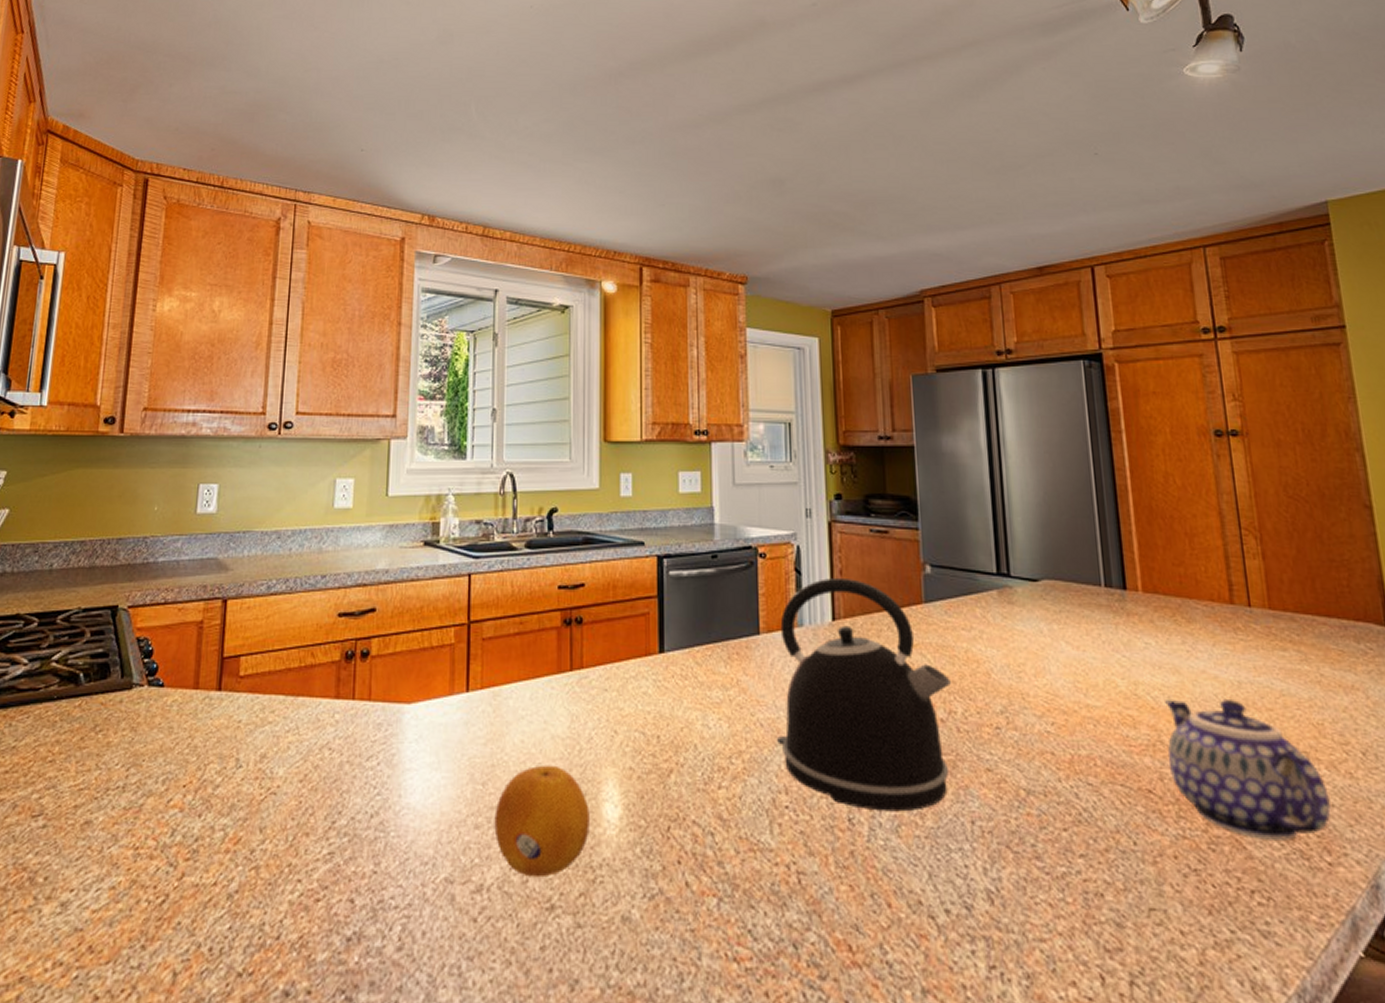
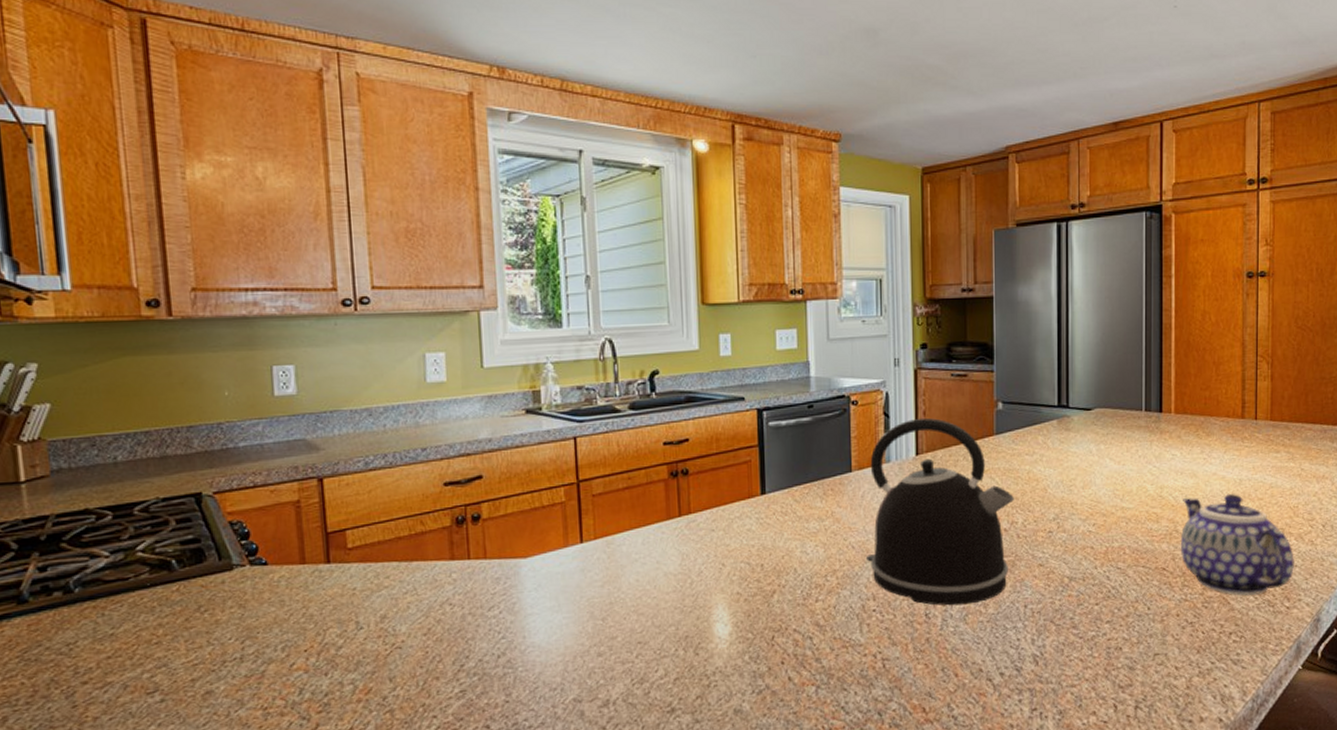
fruit: present [494,765,590,878] -> none [615,597,703,689]

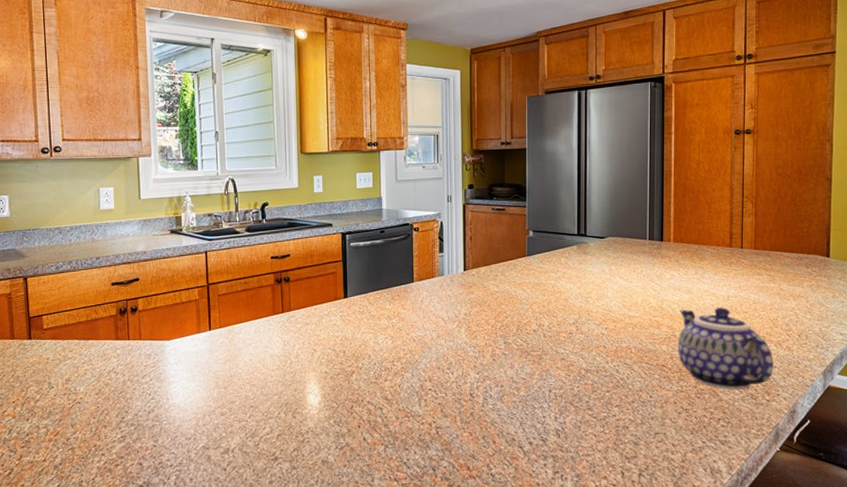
kettle: present [867,418,1015,606] -> none [425,242,542,388]

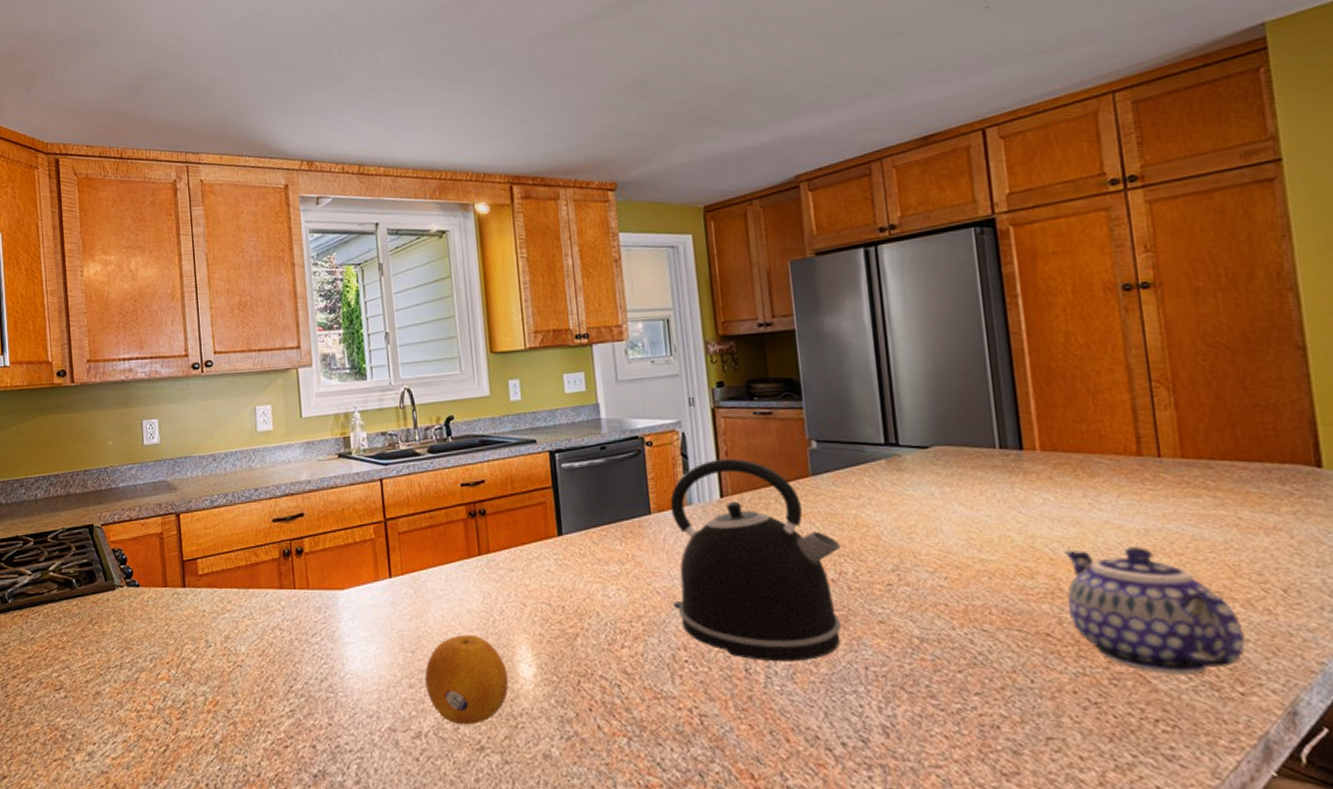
fruit: none [234,373,299,442] -> present [425,634,509,725]
kettle: none [425,242,542,388] -> present [670,458,842,662]

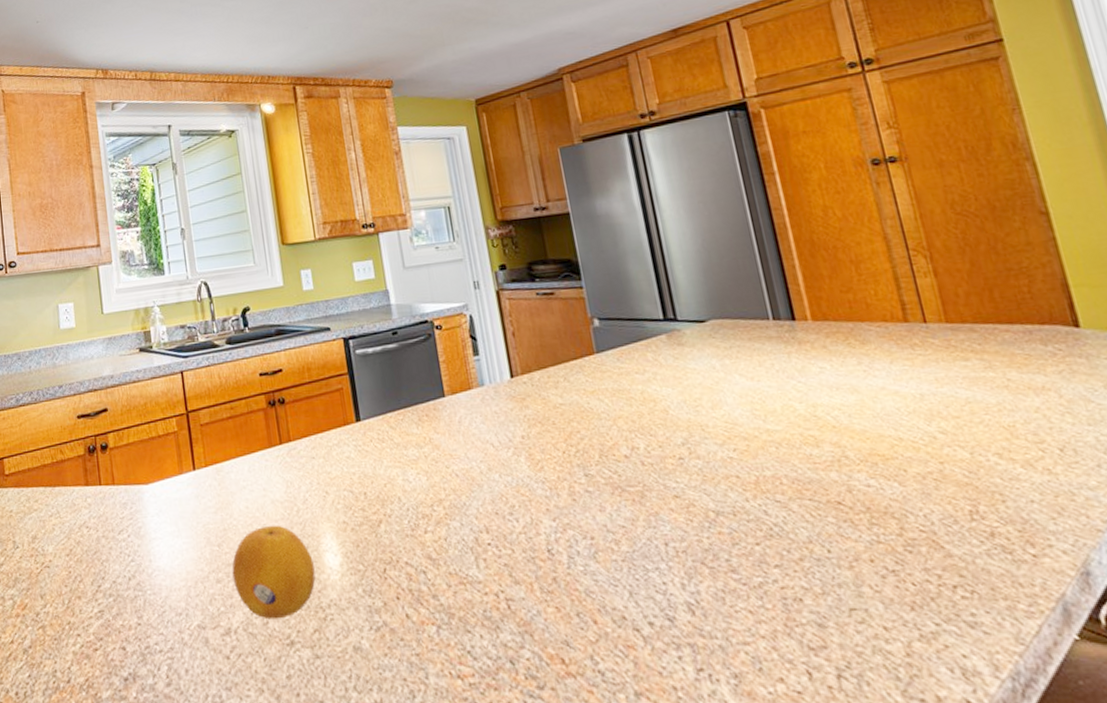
kettle: present [670,458,842,662] -> none [462,339,639,541]
teapot: present [1064,547,1245,674] -> none [846,411,1031,538]

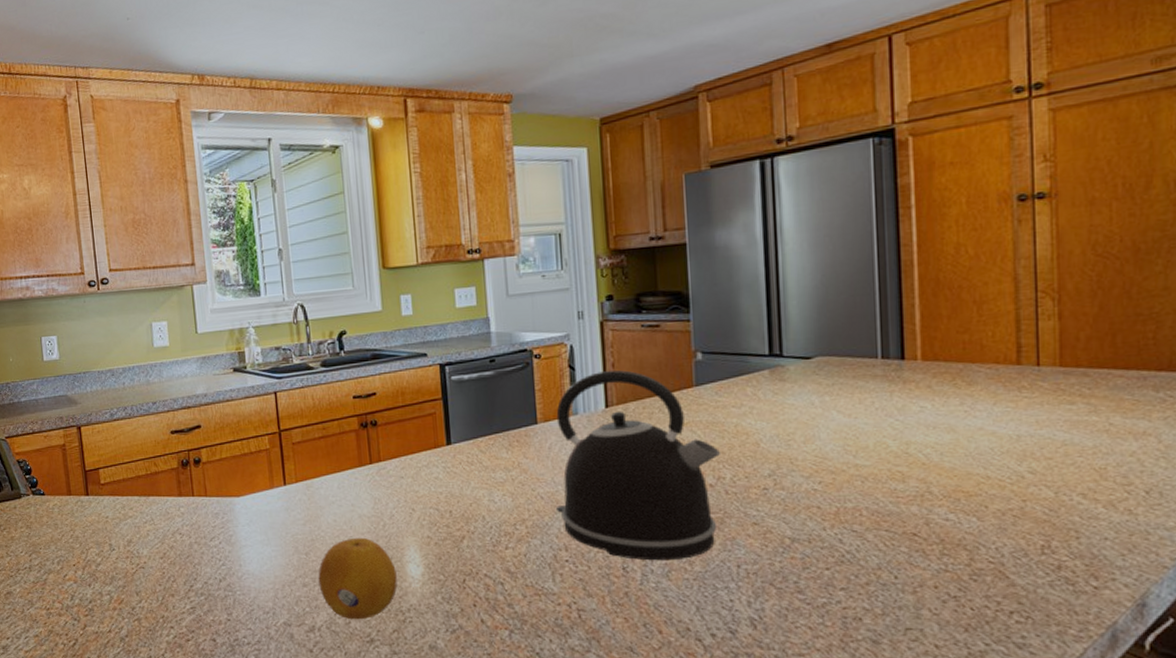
kettle: none [462,339,639,541] -> present [556,370,721,561]

